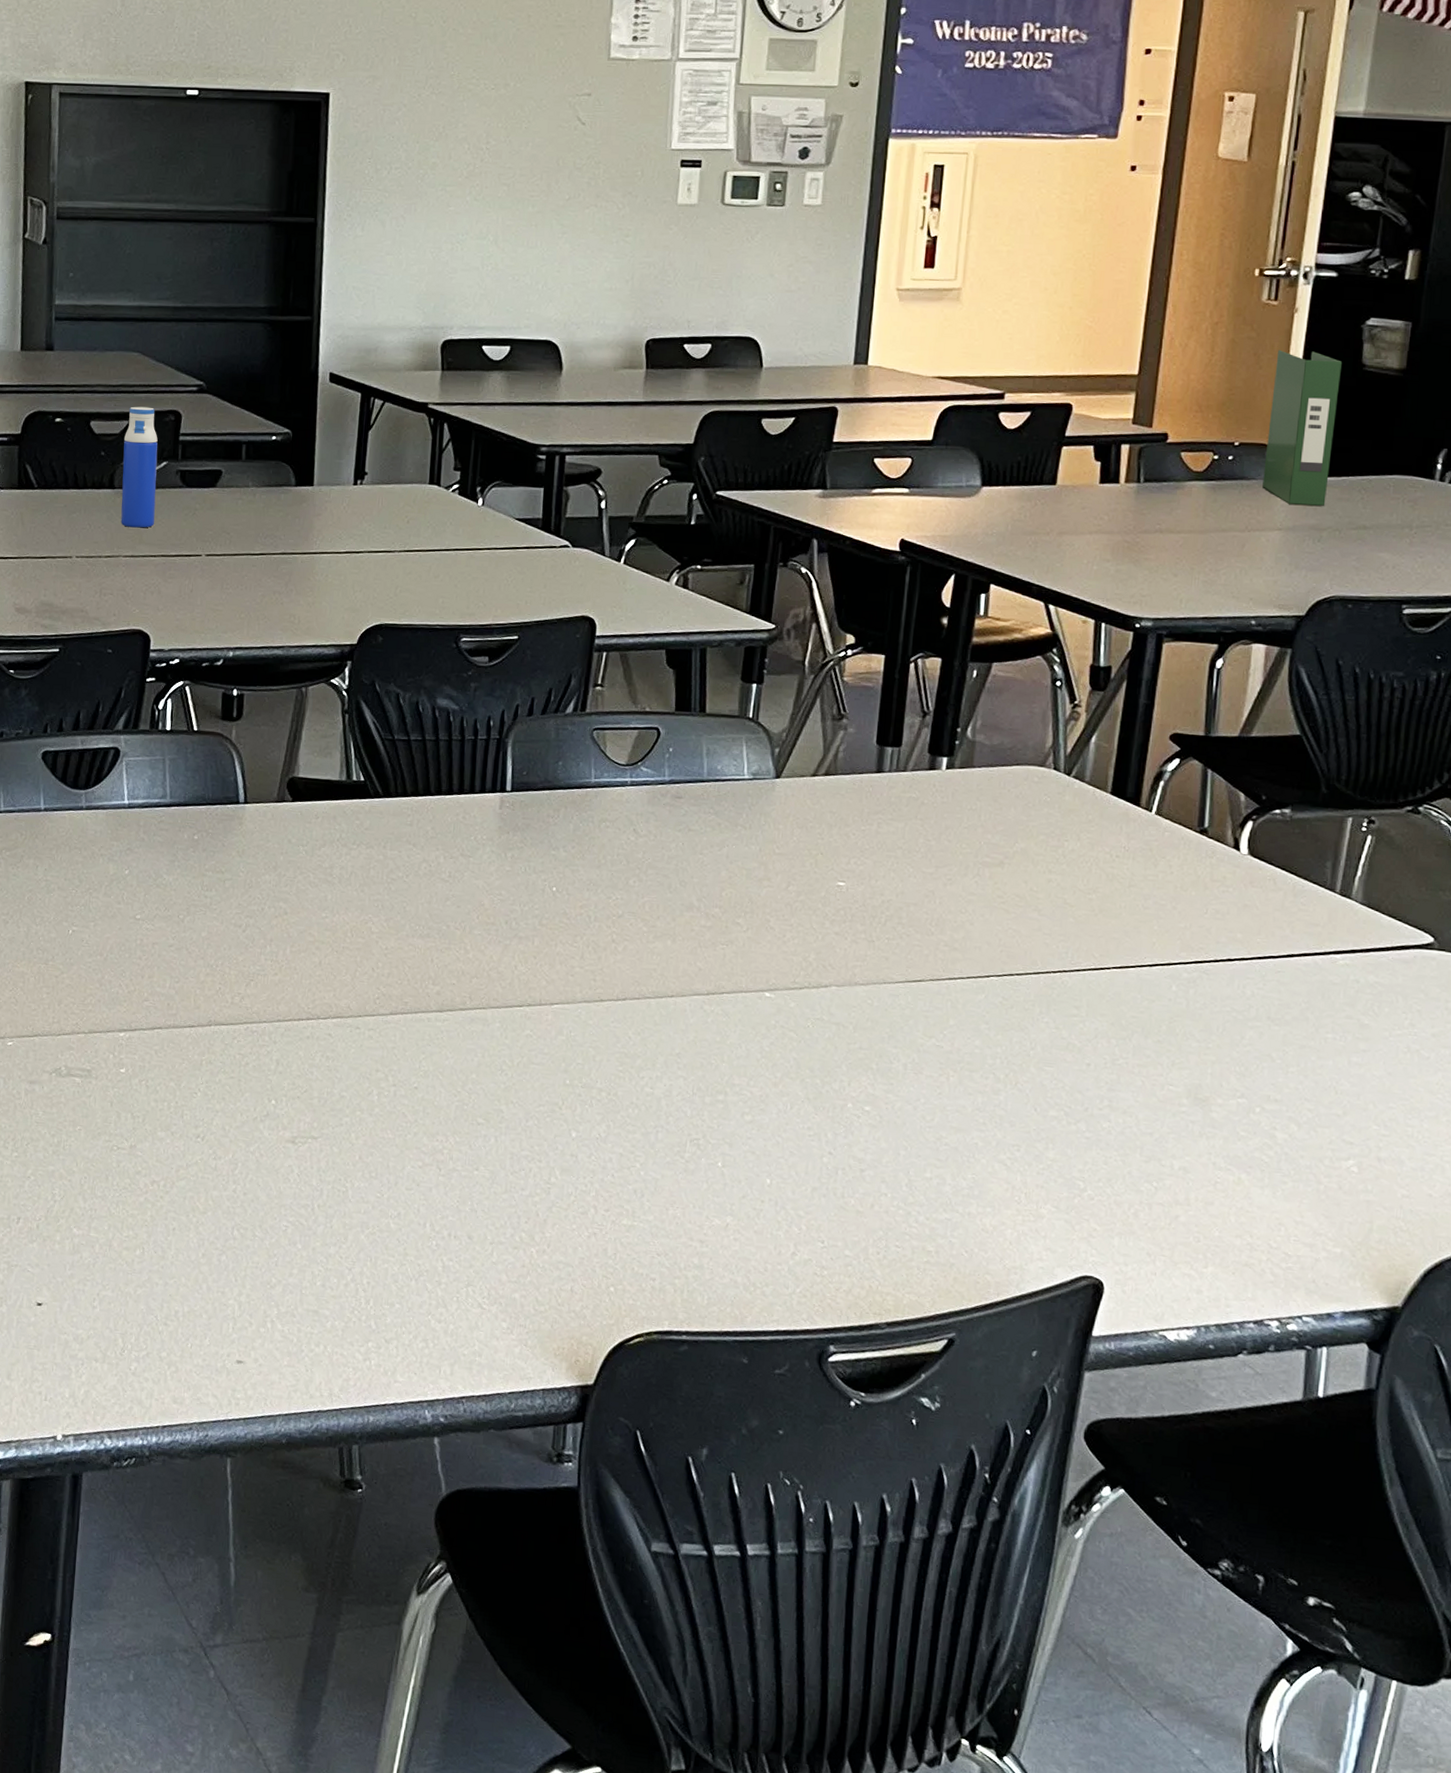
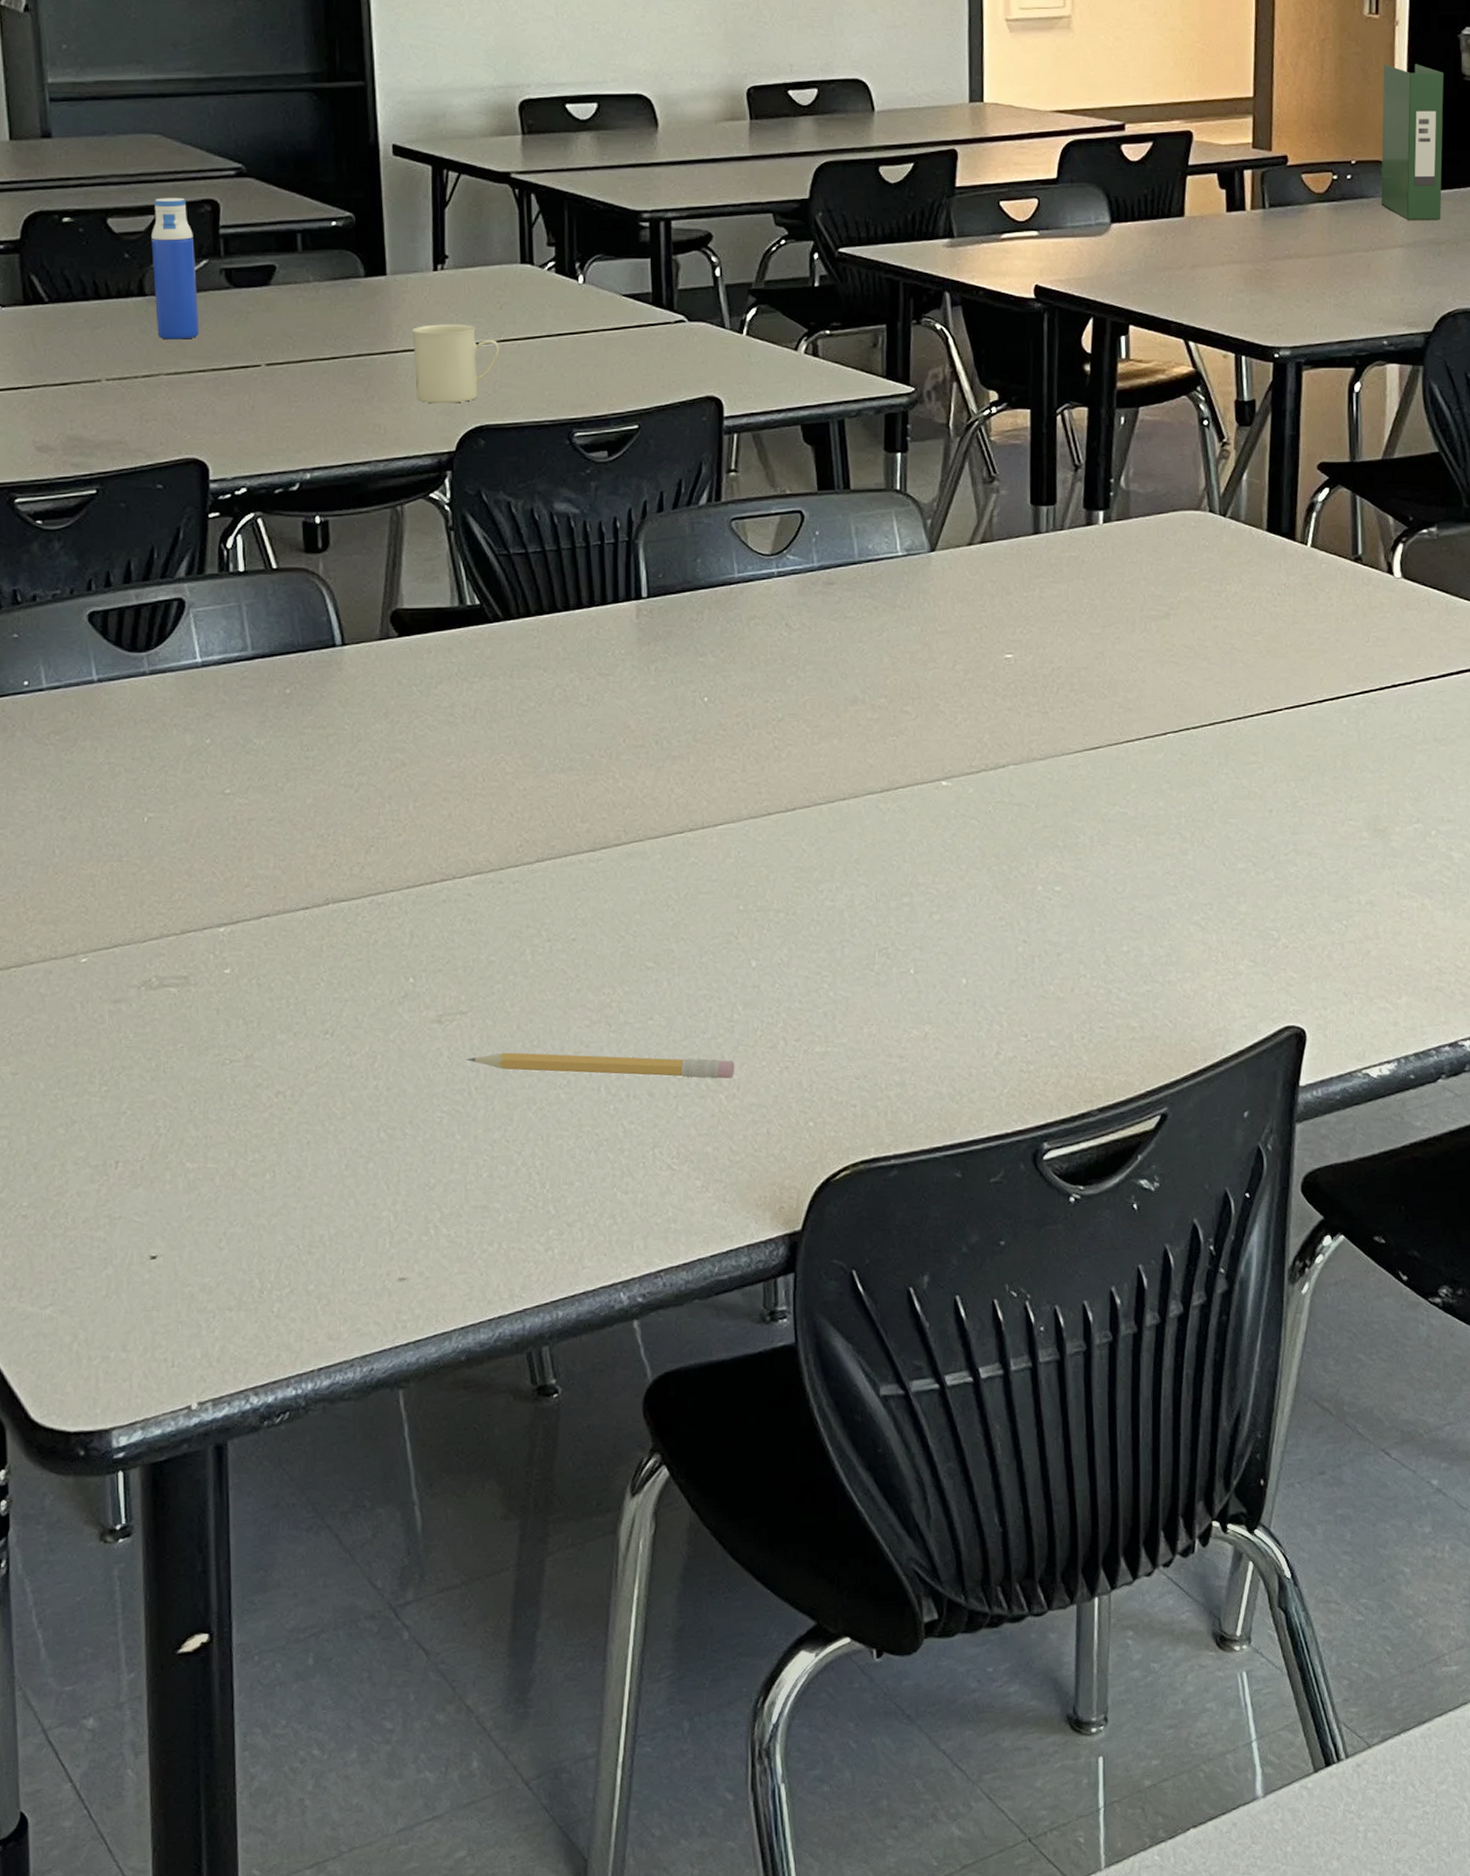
pencil: none [313,1178,547,1236] -> present [466,1052,734,1079]
mug: none [328,531,404,602] -> present [412,324,500,404]

